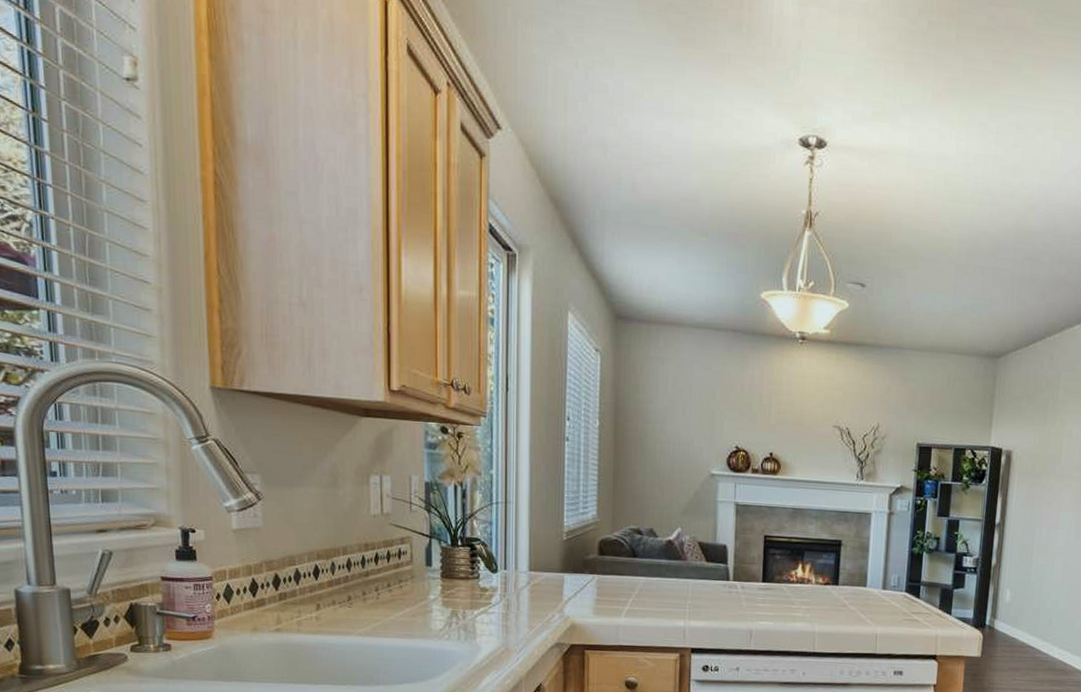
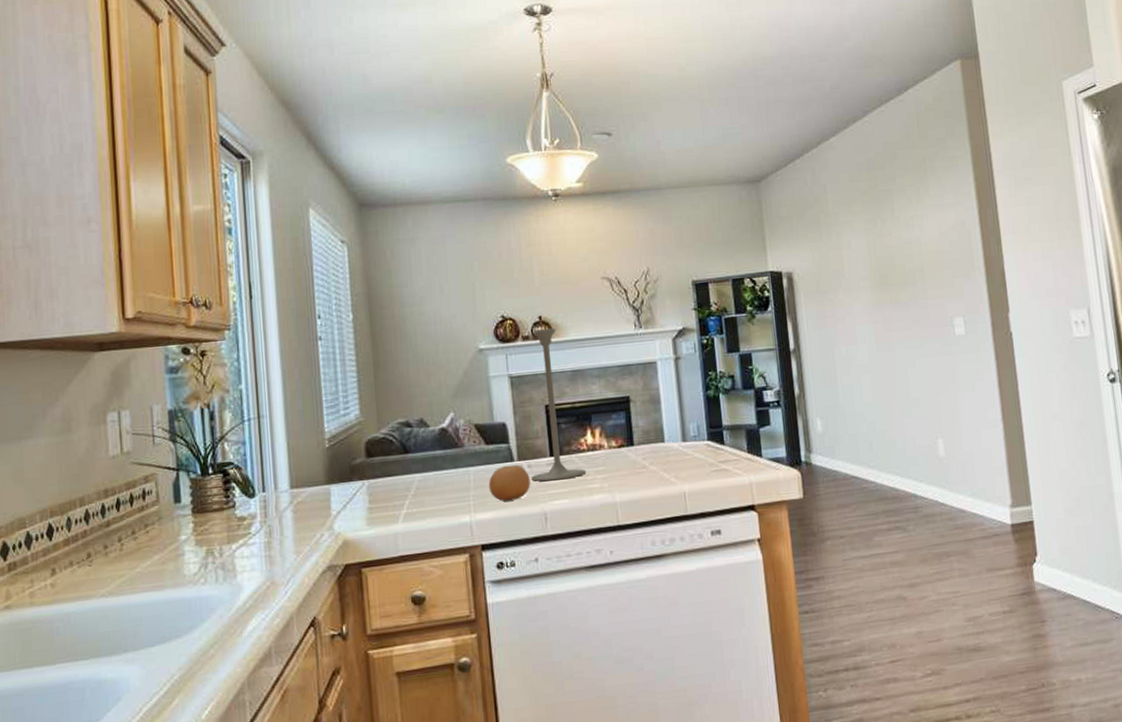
fruit: none [704,583,742,615] -> present [488,464,531,502]
candlestick: none [743,465,793,605] -> present [531,328,587,482]

